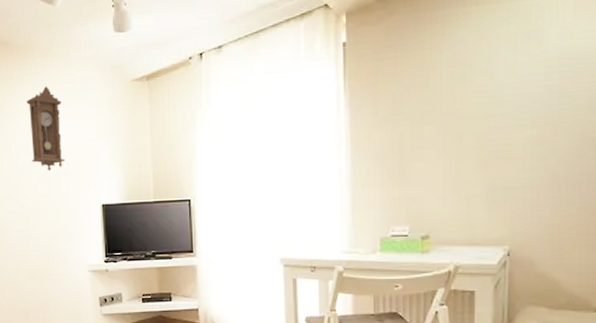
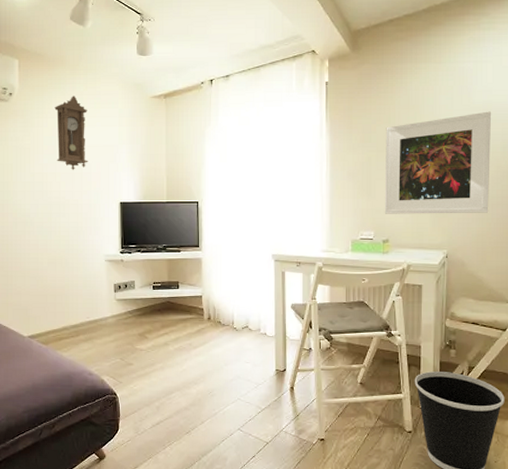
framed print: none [422,60,573,204] -> present [384,111,492,214]

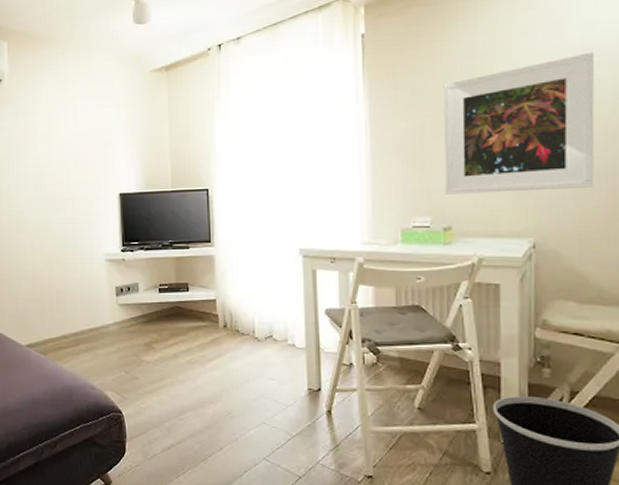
pendulum clock: present [54,96,88,170] -> none [46,76,84,160]

